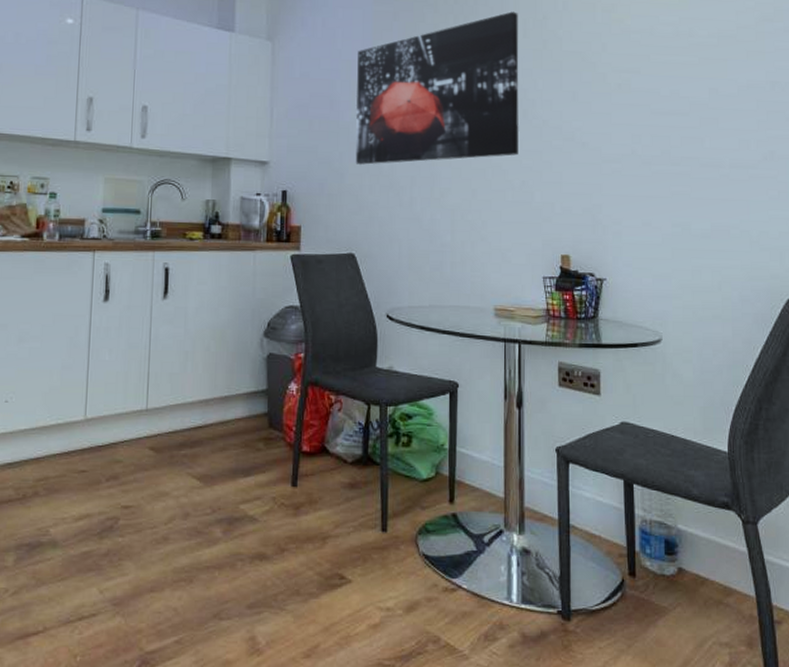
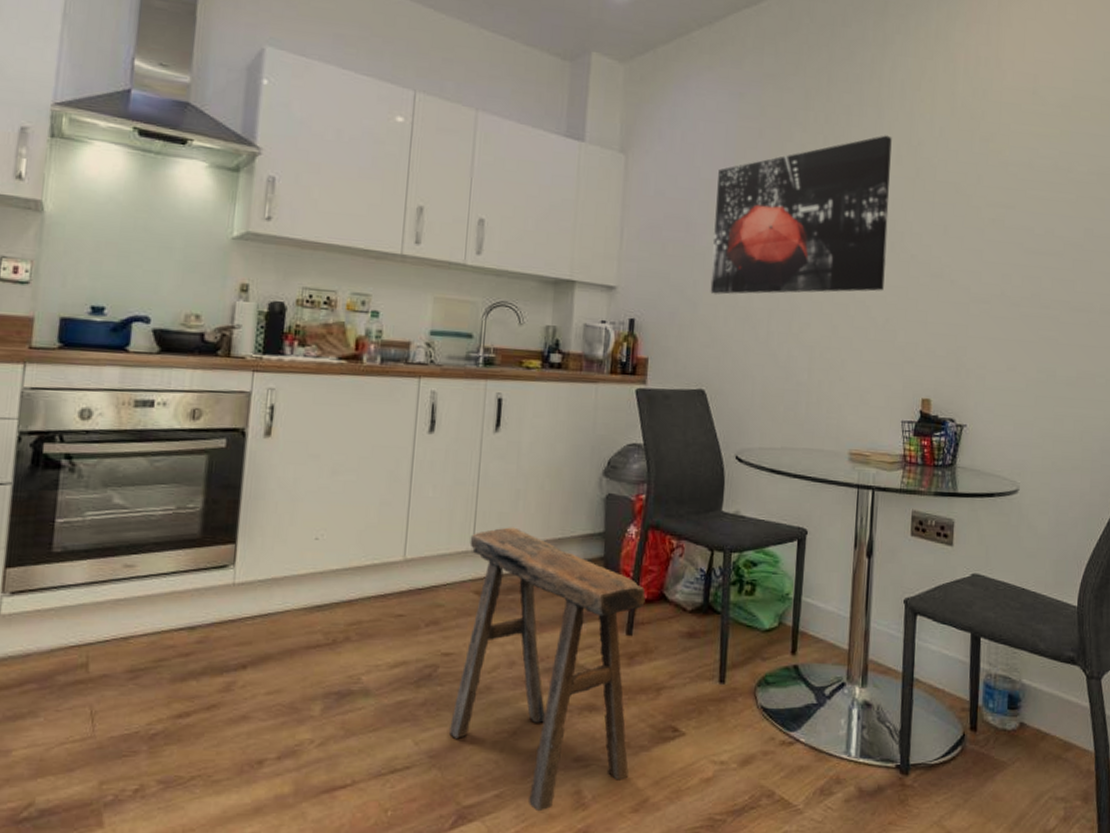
stool: none [131,387,308,656] -> present [449,527,645,810]

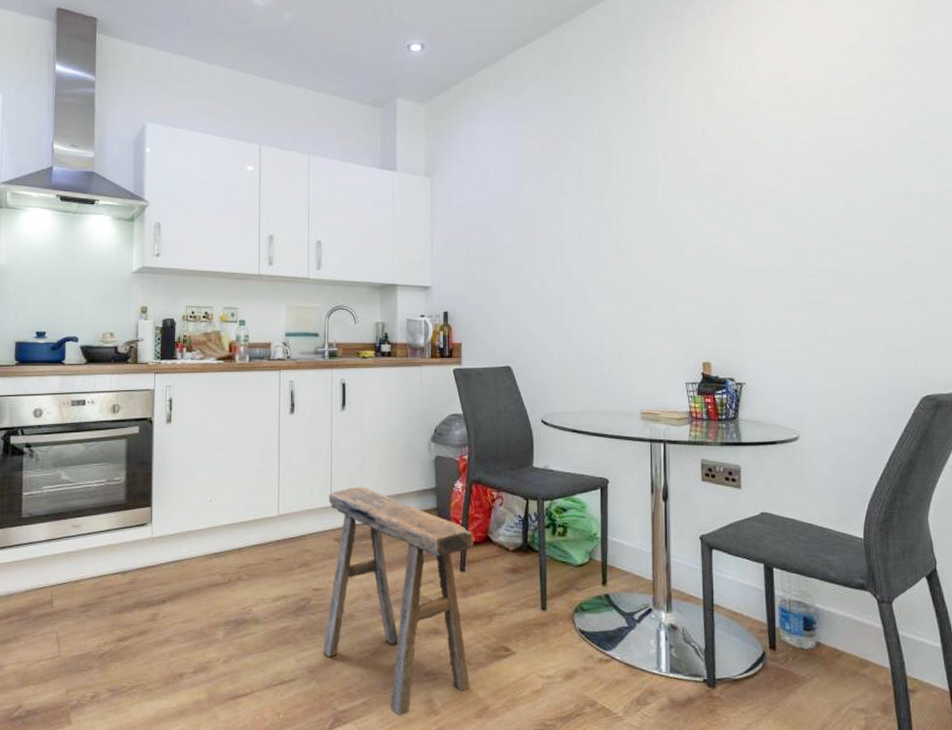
wall art: present [710,135,892,295] -> none [509,139,661,286]

